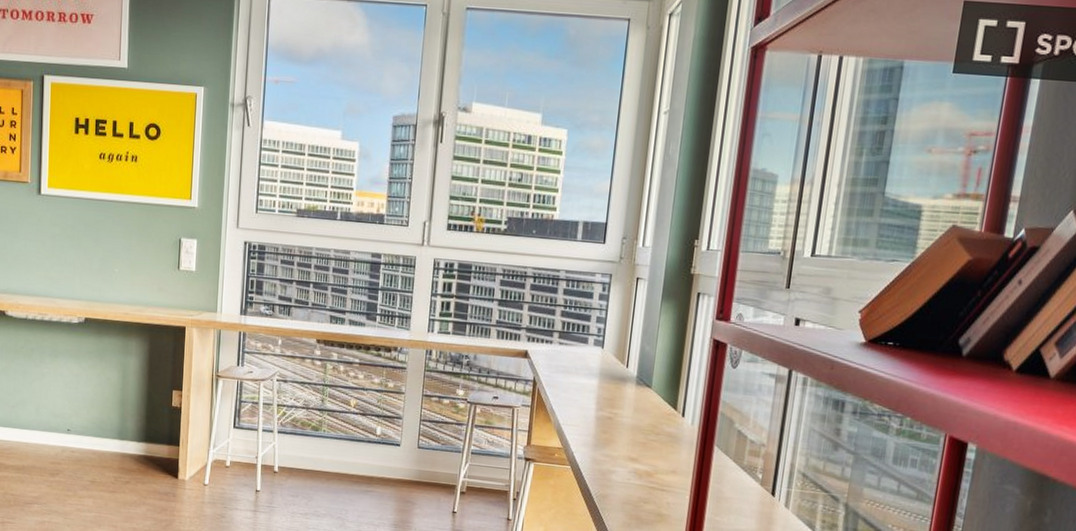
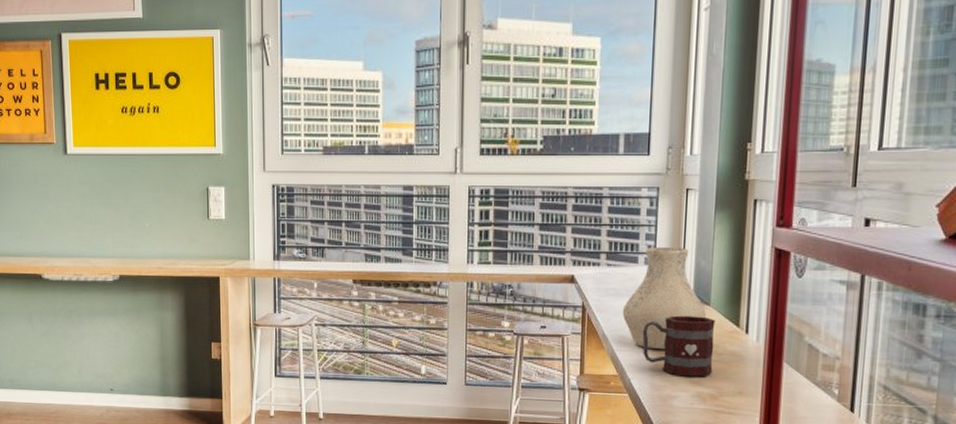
vase: none [570,329,647,427] -> present [622,247,706,350]
mug: none [586,395,656,454] -> present [642,315,716,377]

